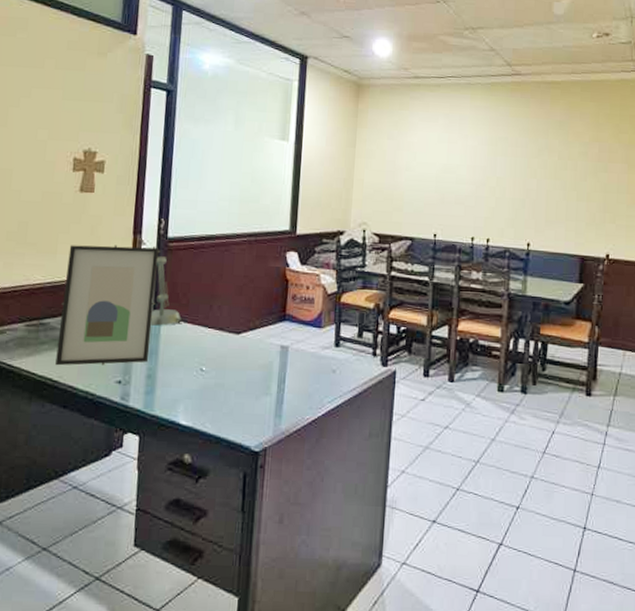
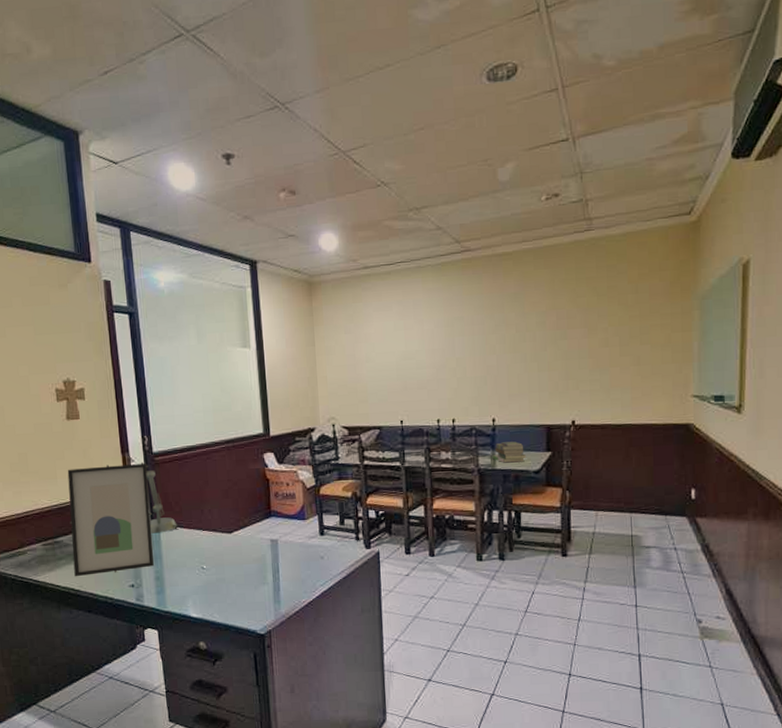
books: none [523,268,558,291] -> present [492,441,526,463]

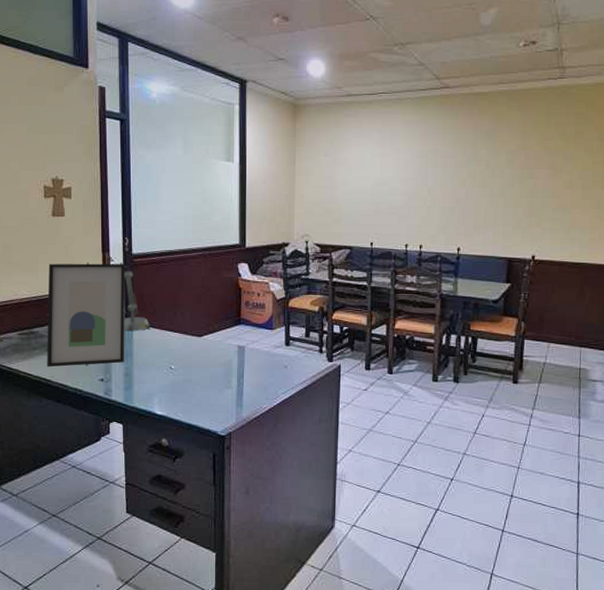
books: present [492,441,526,463] -> none [454,271,486,291]

